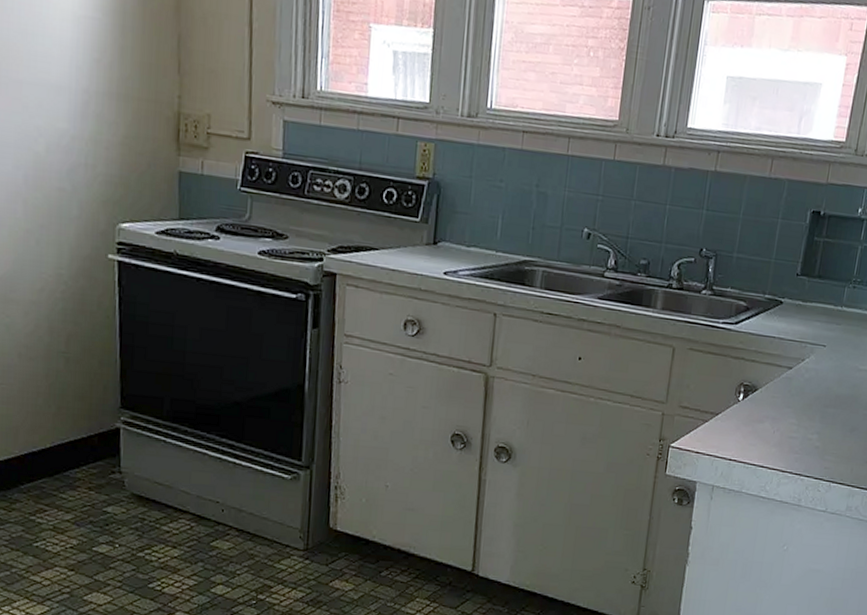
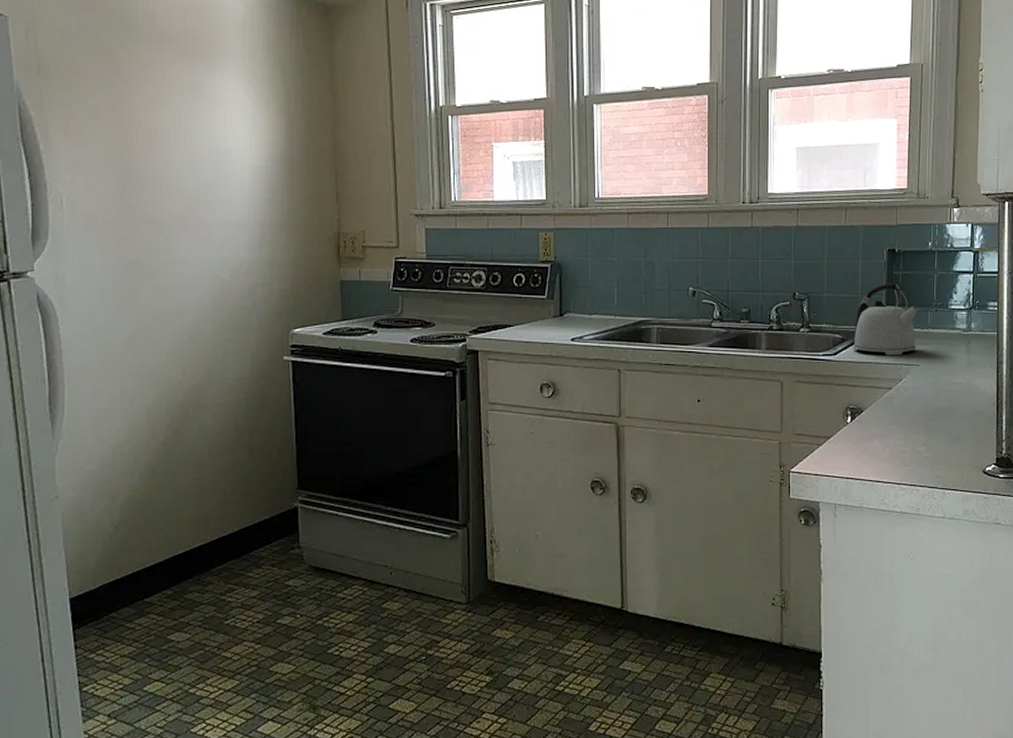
kettle: none [757,249,836,333] -> present [854,283,919,356]

